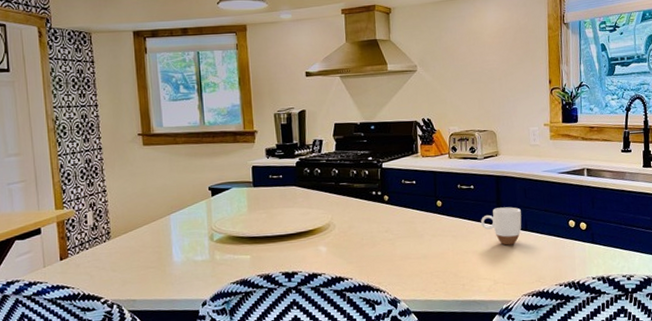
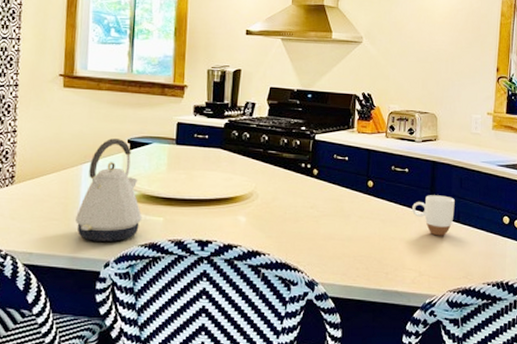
kettle: none [170,187,230,284] -> present [76,138,141,242]

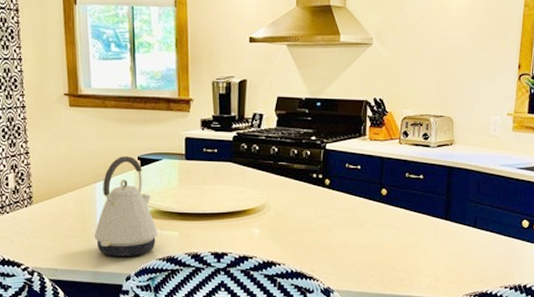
mug: present [412,195,455,236] -> none [428,201,472,242]

